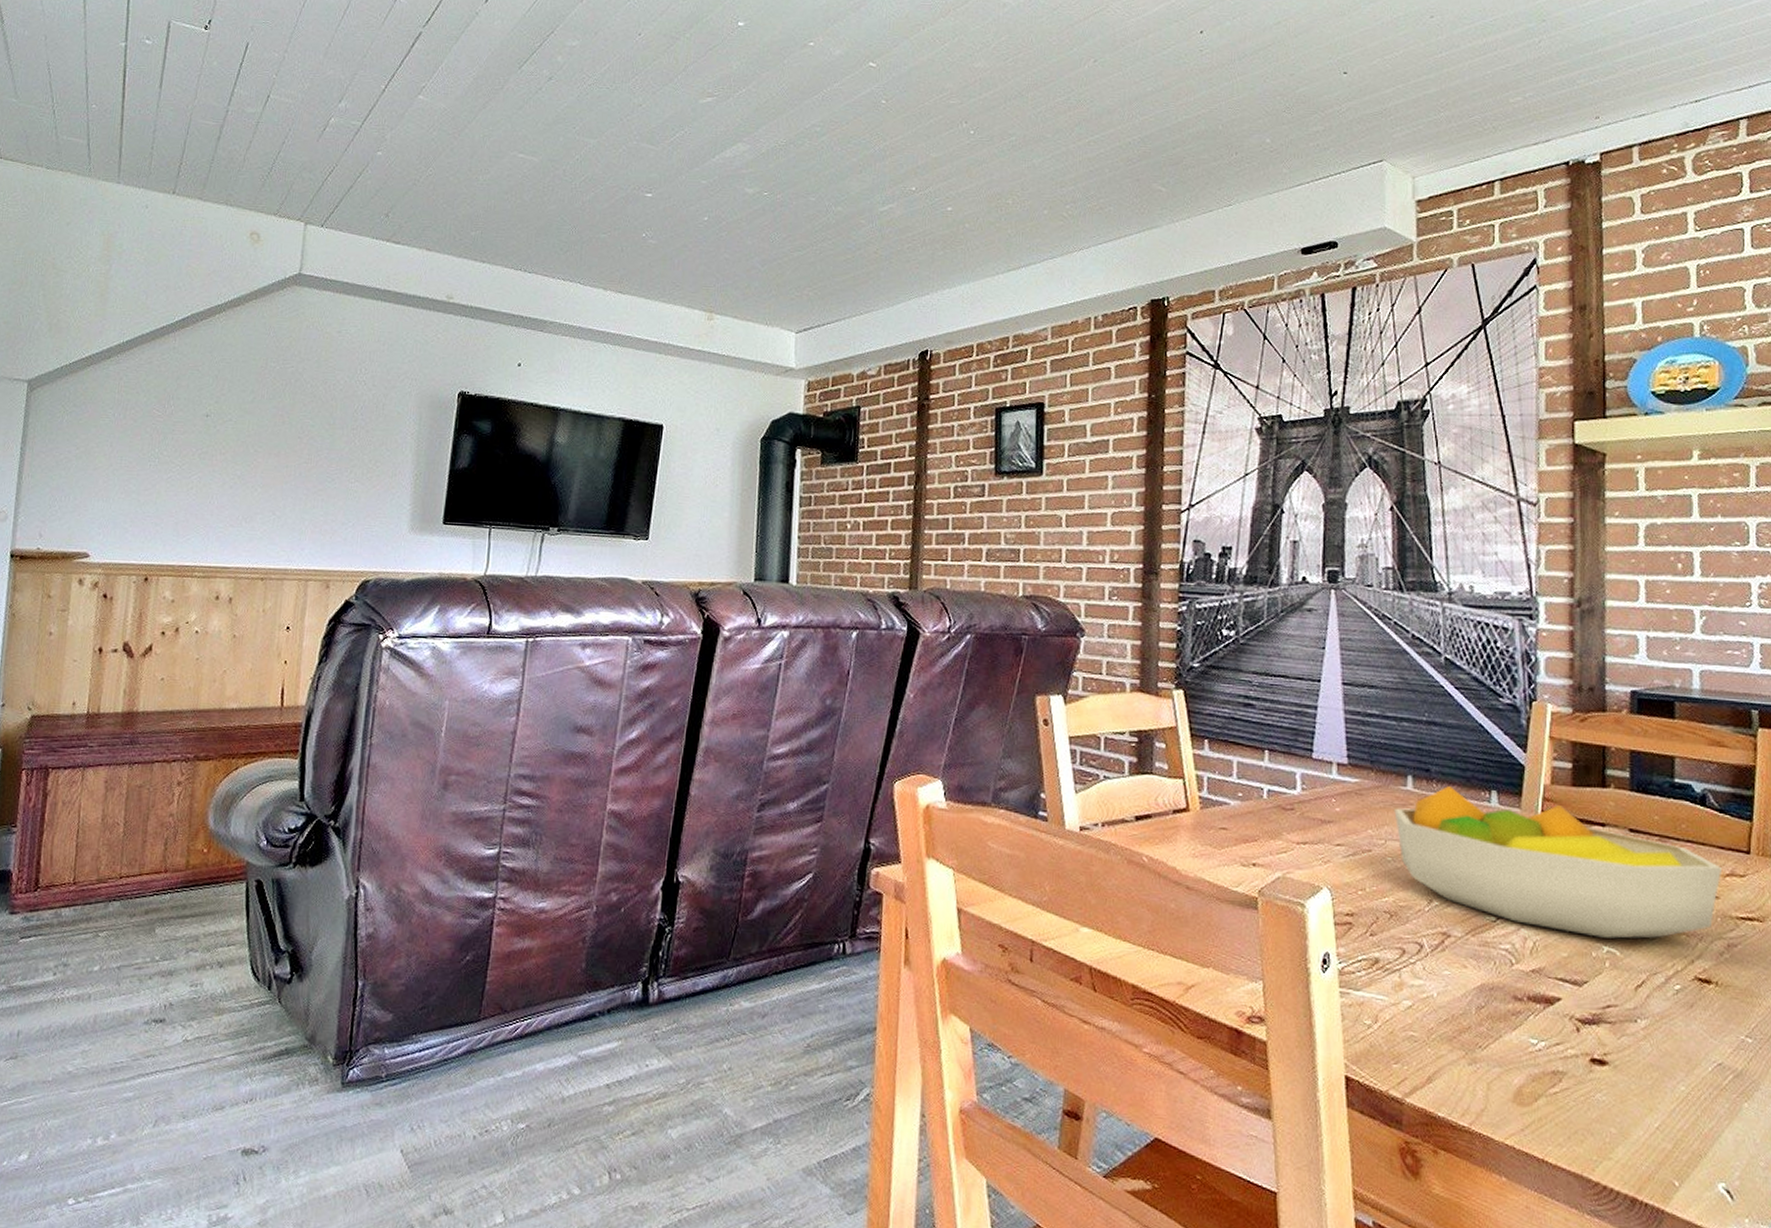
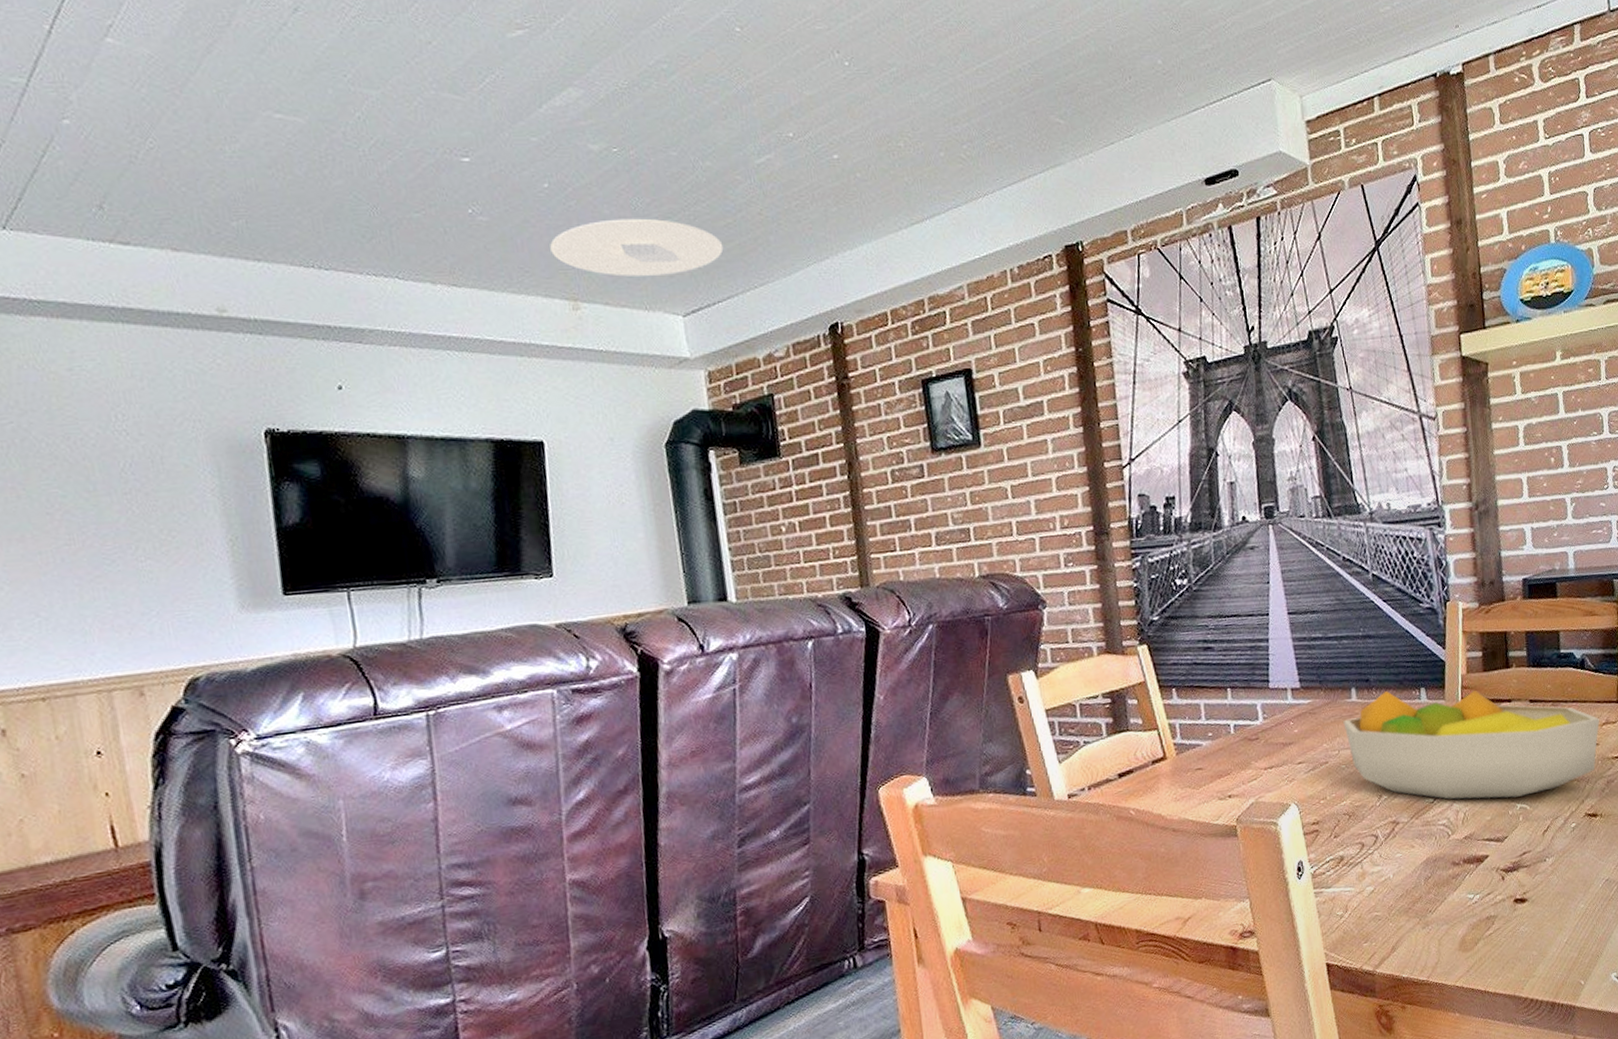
ceiling light: none [699,249,840,298] -> present [550,218,724,277]

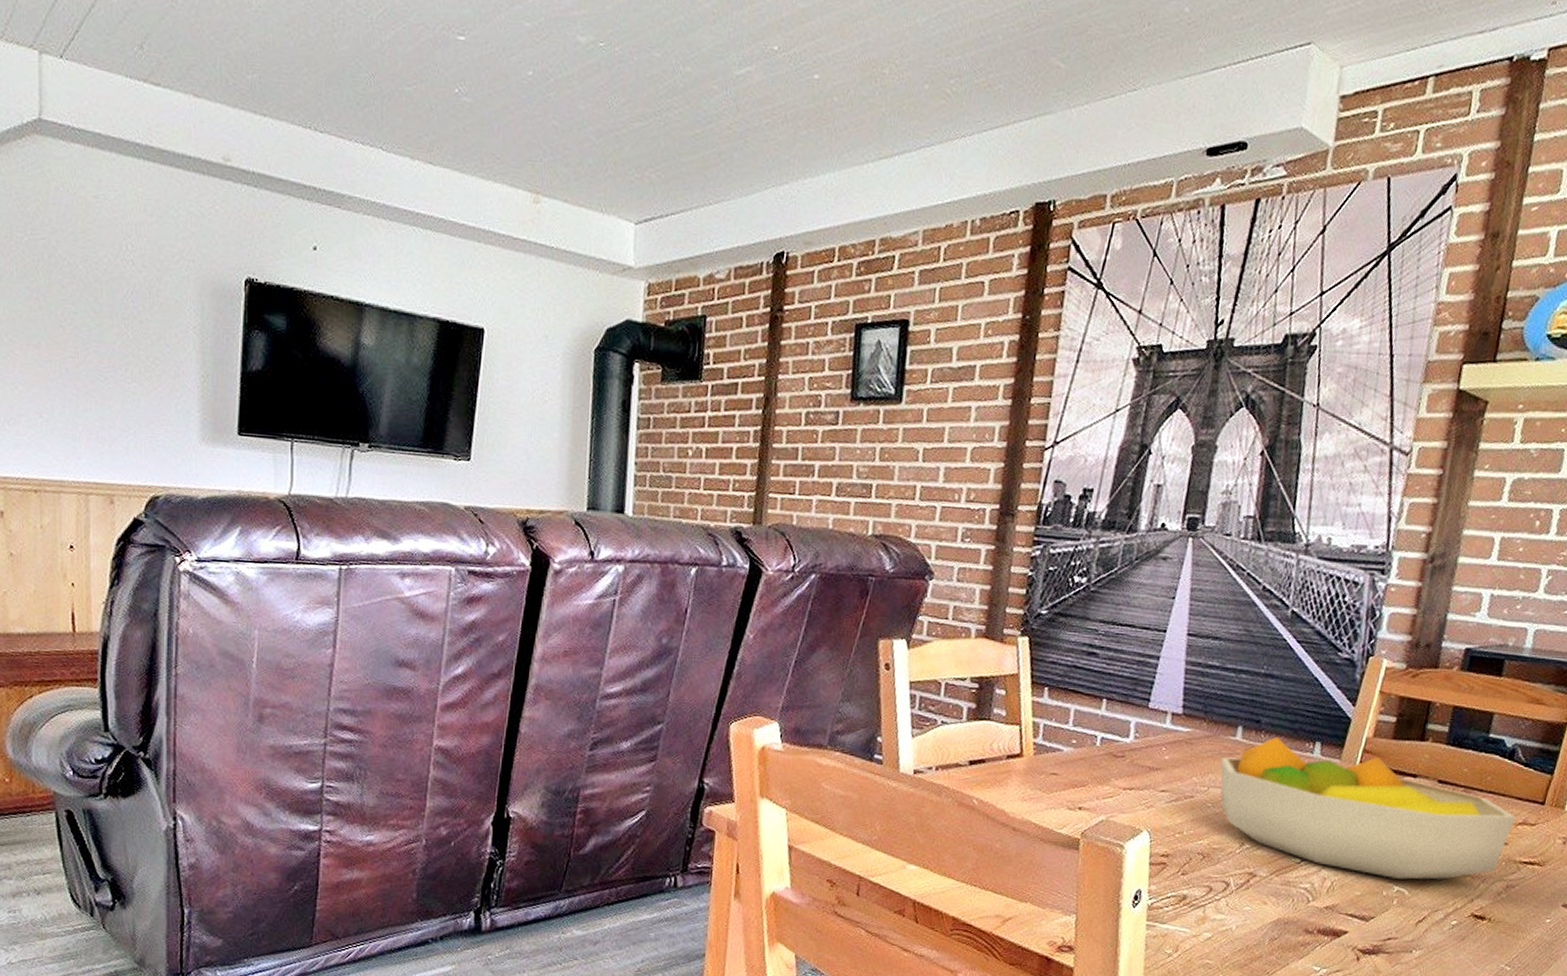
ceiling light: present [550,218,724,277] -> none [523,115,687,180]

